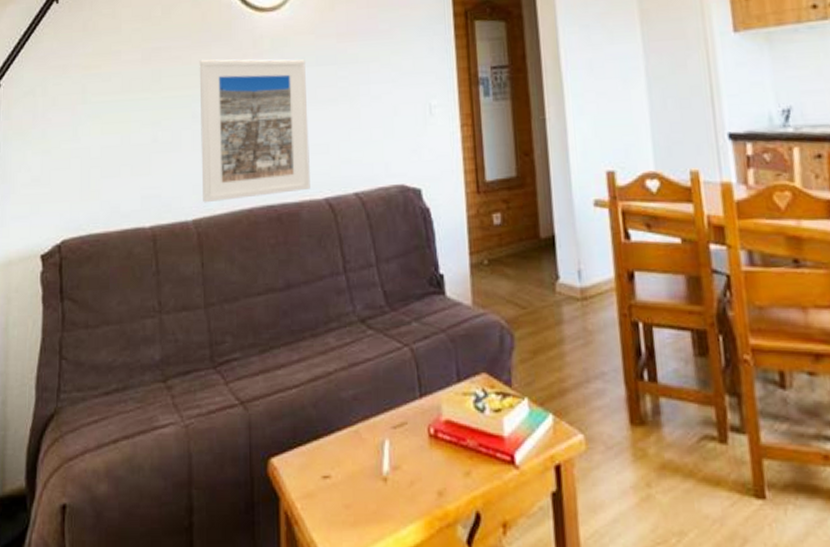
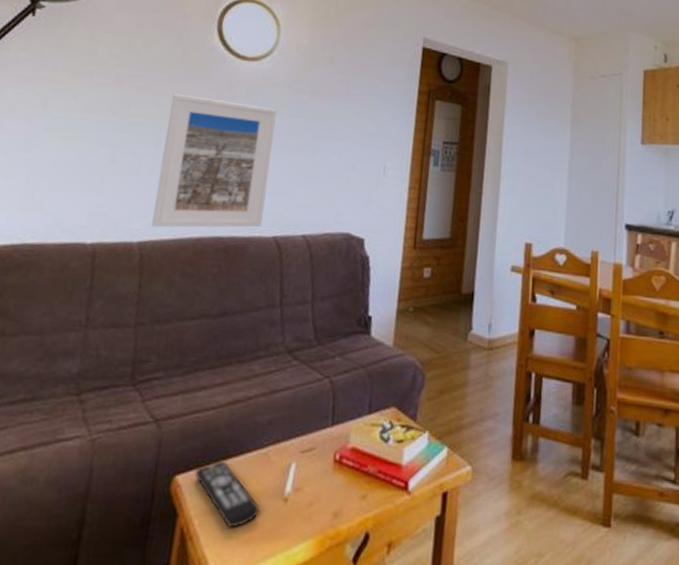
remote control: none [288,440,361,511] -> present [195,460,261,528]

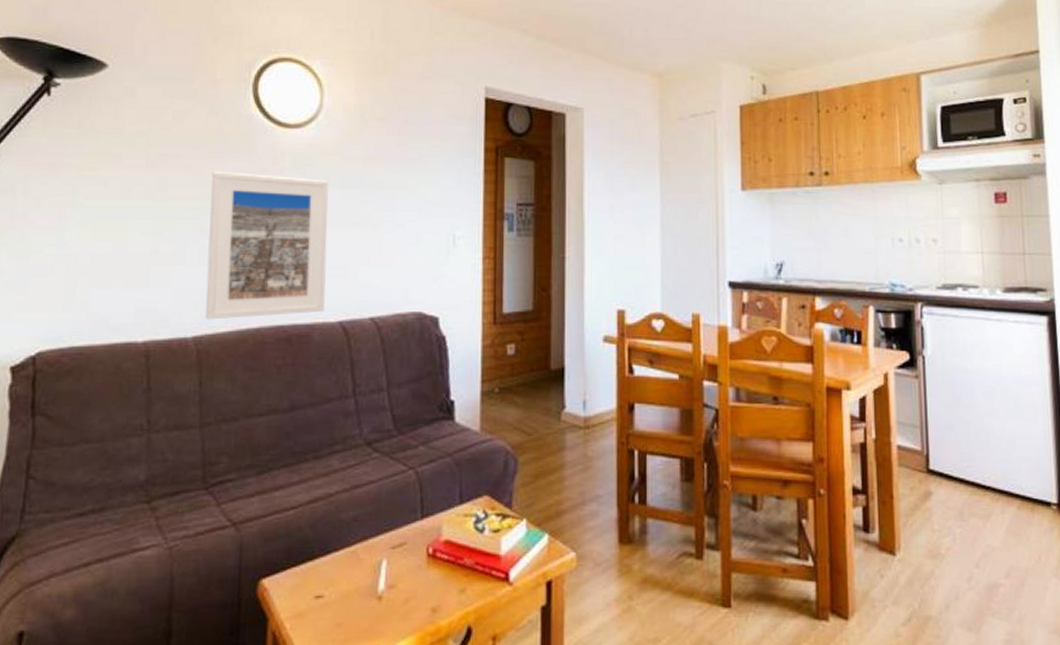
remote control: present [195,460,261,528] -> none [281,561,354,630]

